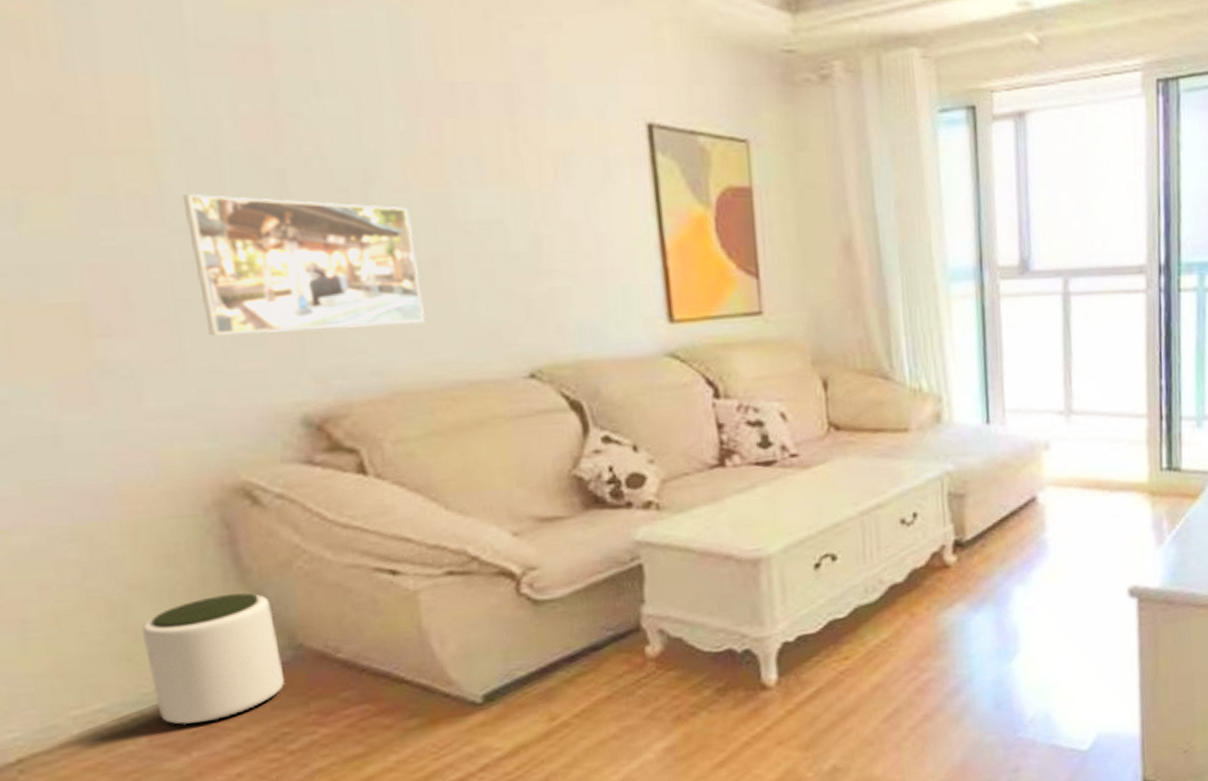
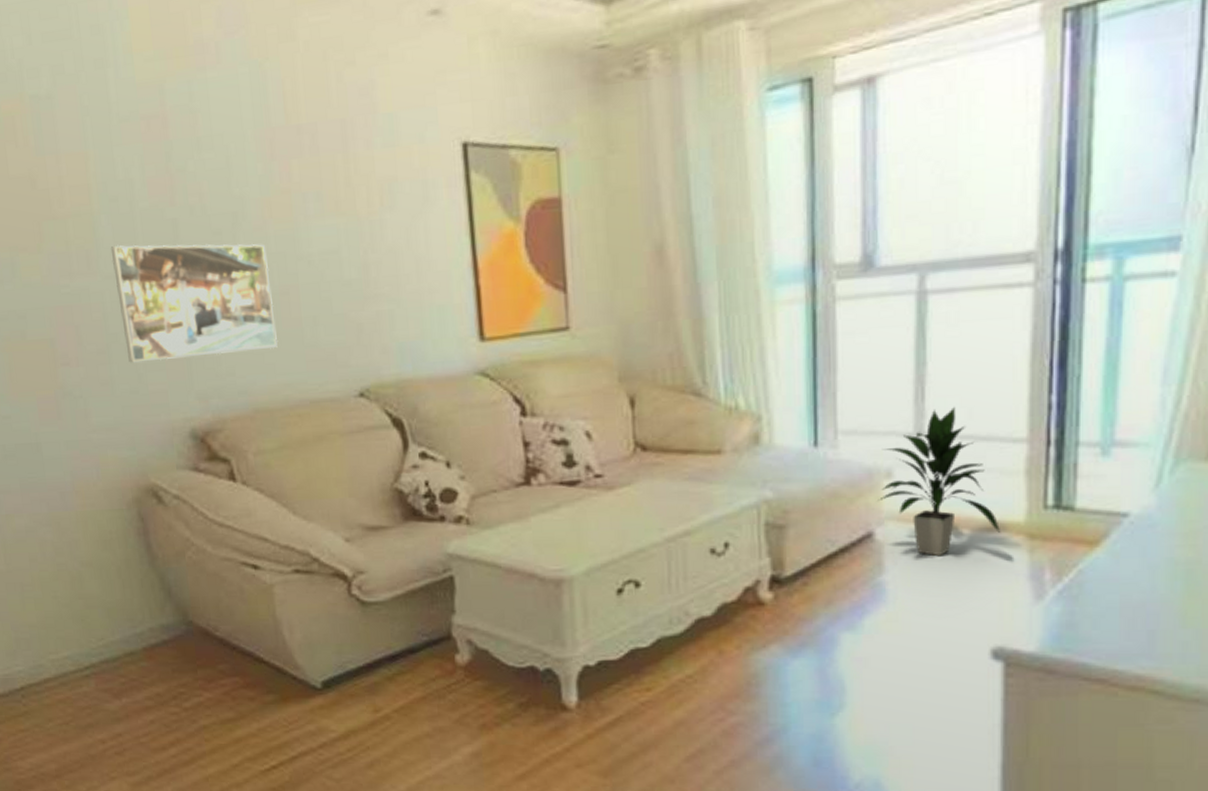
plant pot: present [142,593,285,725] -> none [91,575,181,677]
indoor plant: none [1039,388,1130,514] -> present [878,406,1000,557]

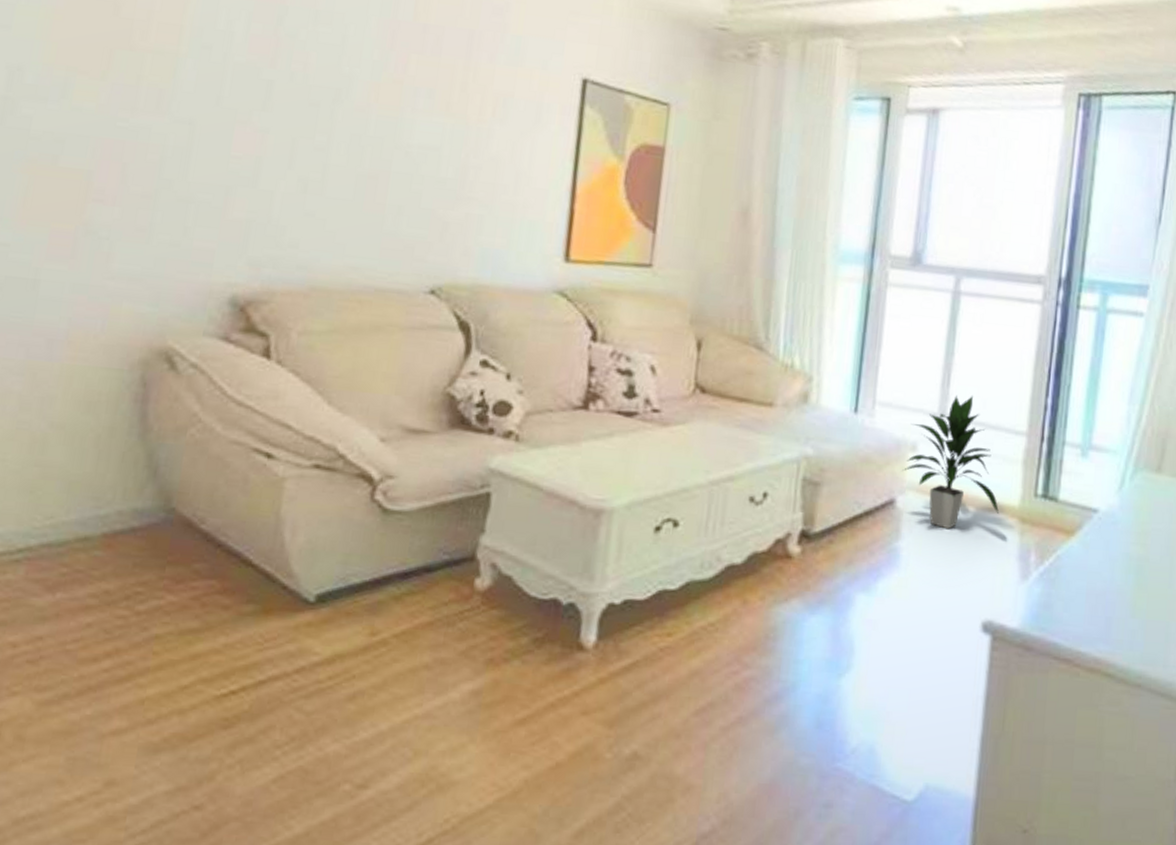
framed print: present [110,243,278,363] -> none [177,91,364,230]

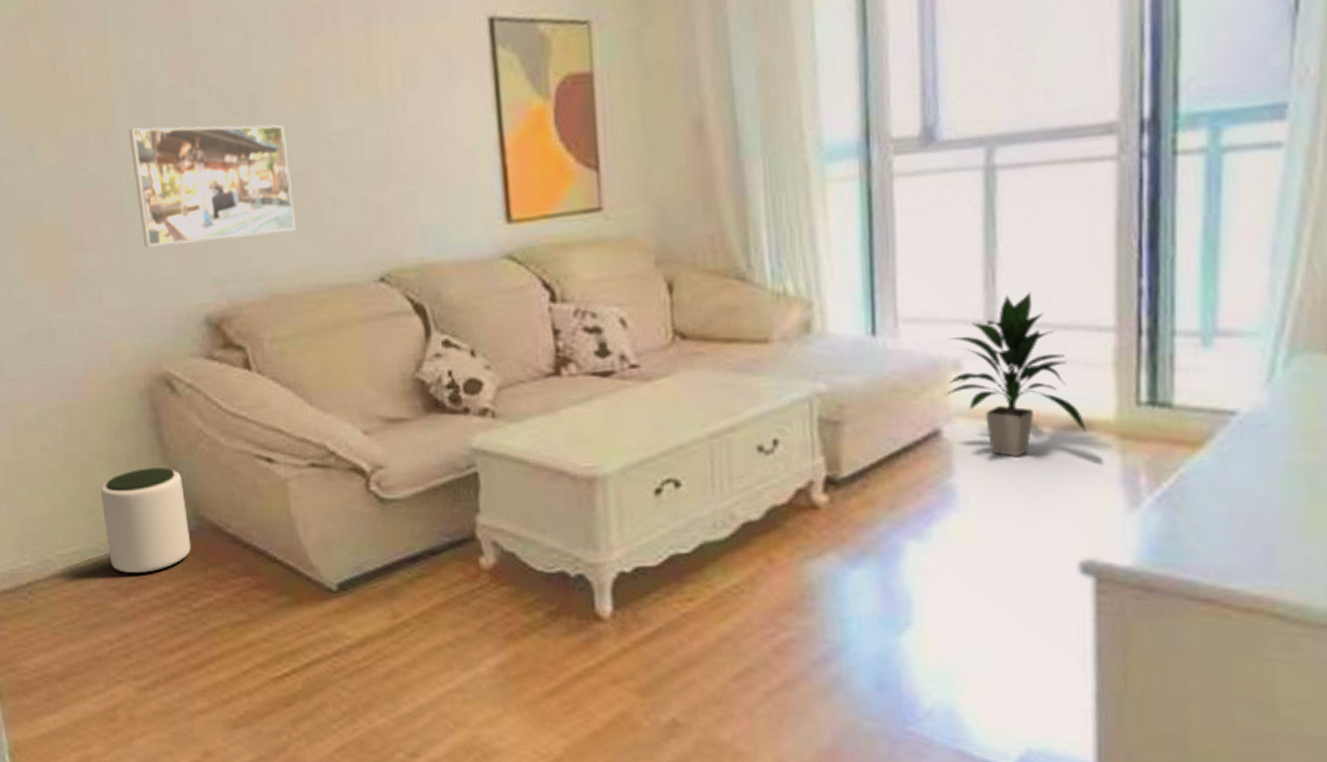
plant pot: none [41,447,160,568] -> present [100,468,192,574]
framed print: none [177,91,364,230] -> present [128,124,297,248]

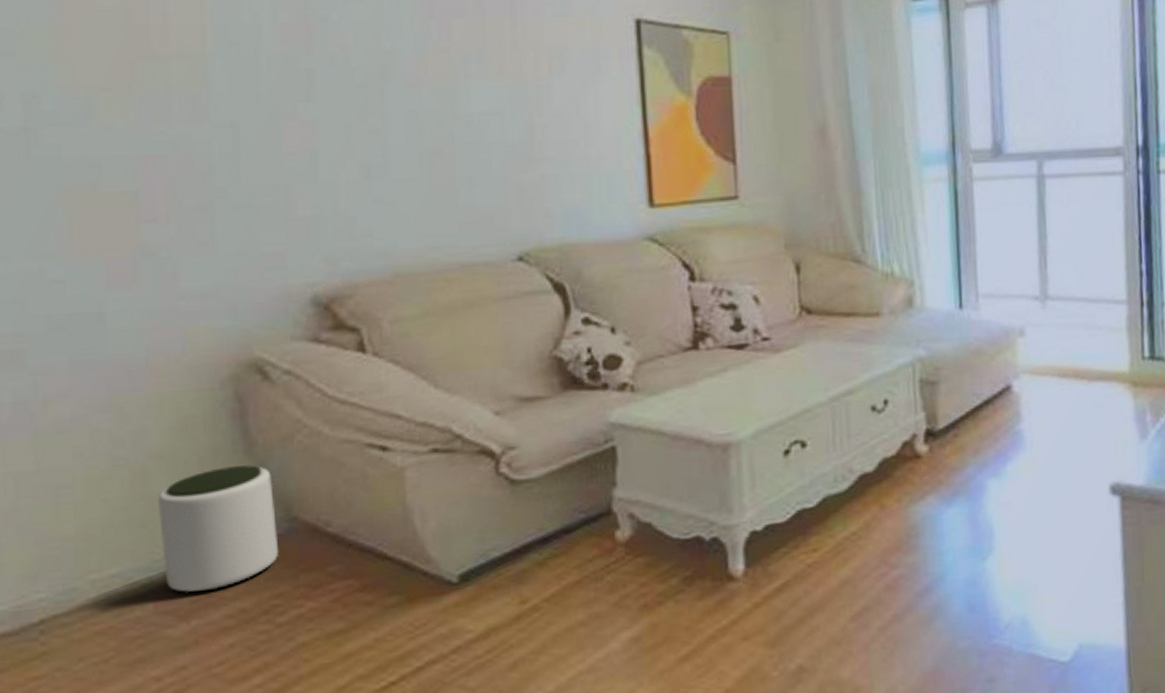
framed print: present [128,124,297,248] -> none [225,91,427,221]
indoor plant: present [945,291,1086,458] -> none [1014,273,1111,405]

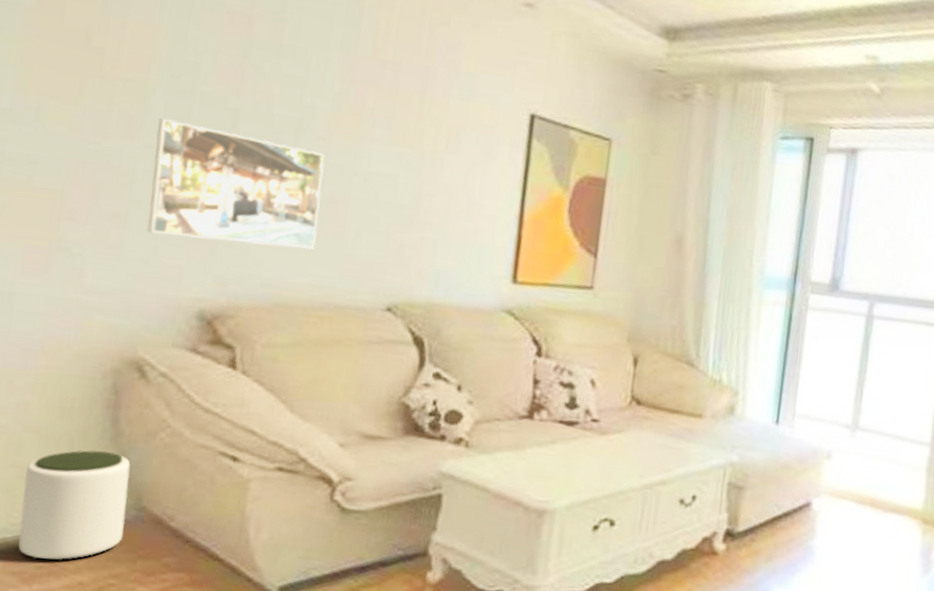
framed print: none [225,91,427,221] -> present [147,118,325,250]

